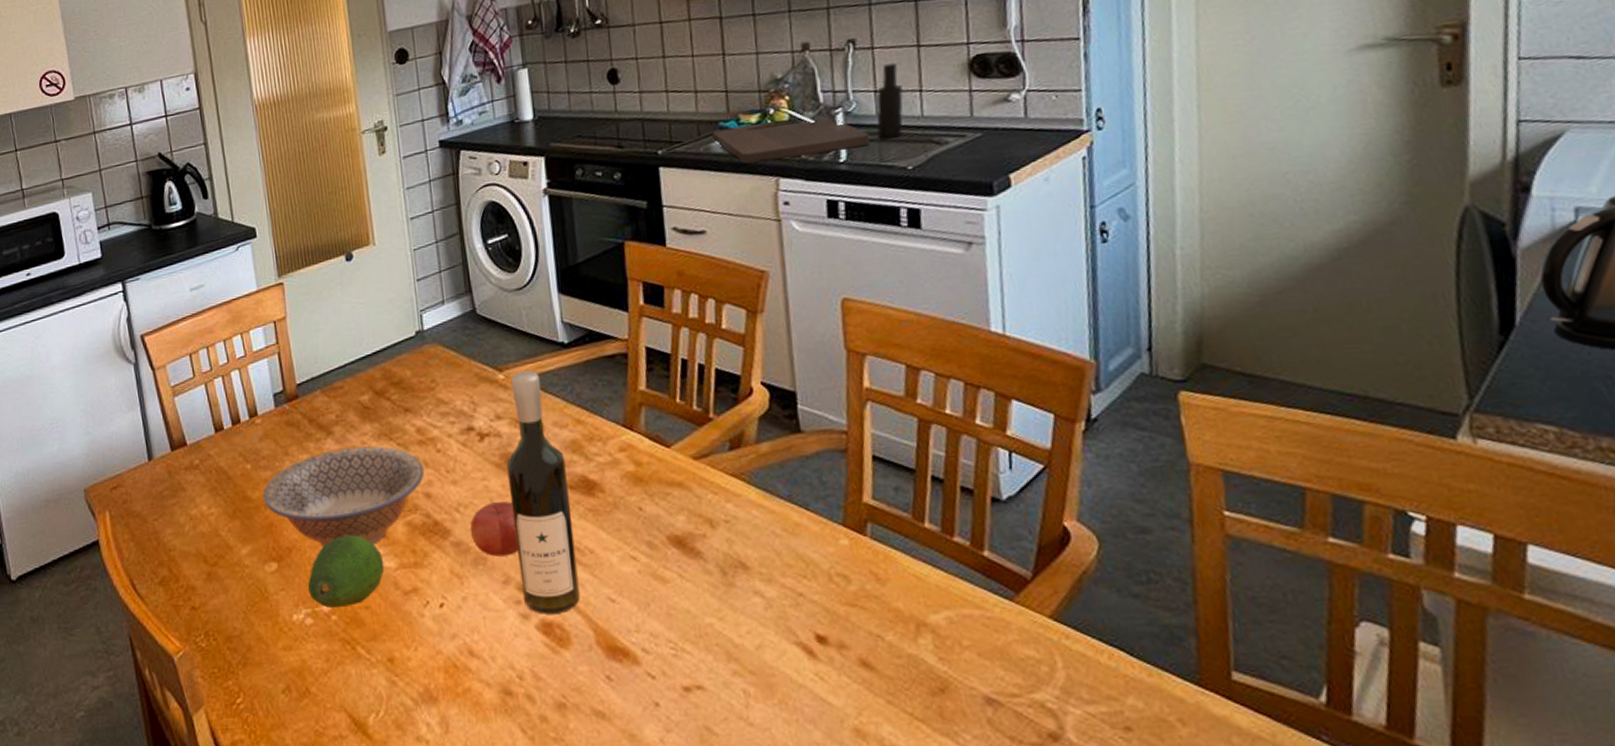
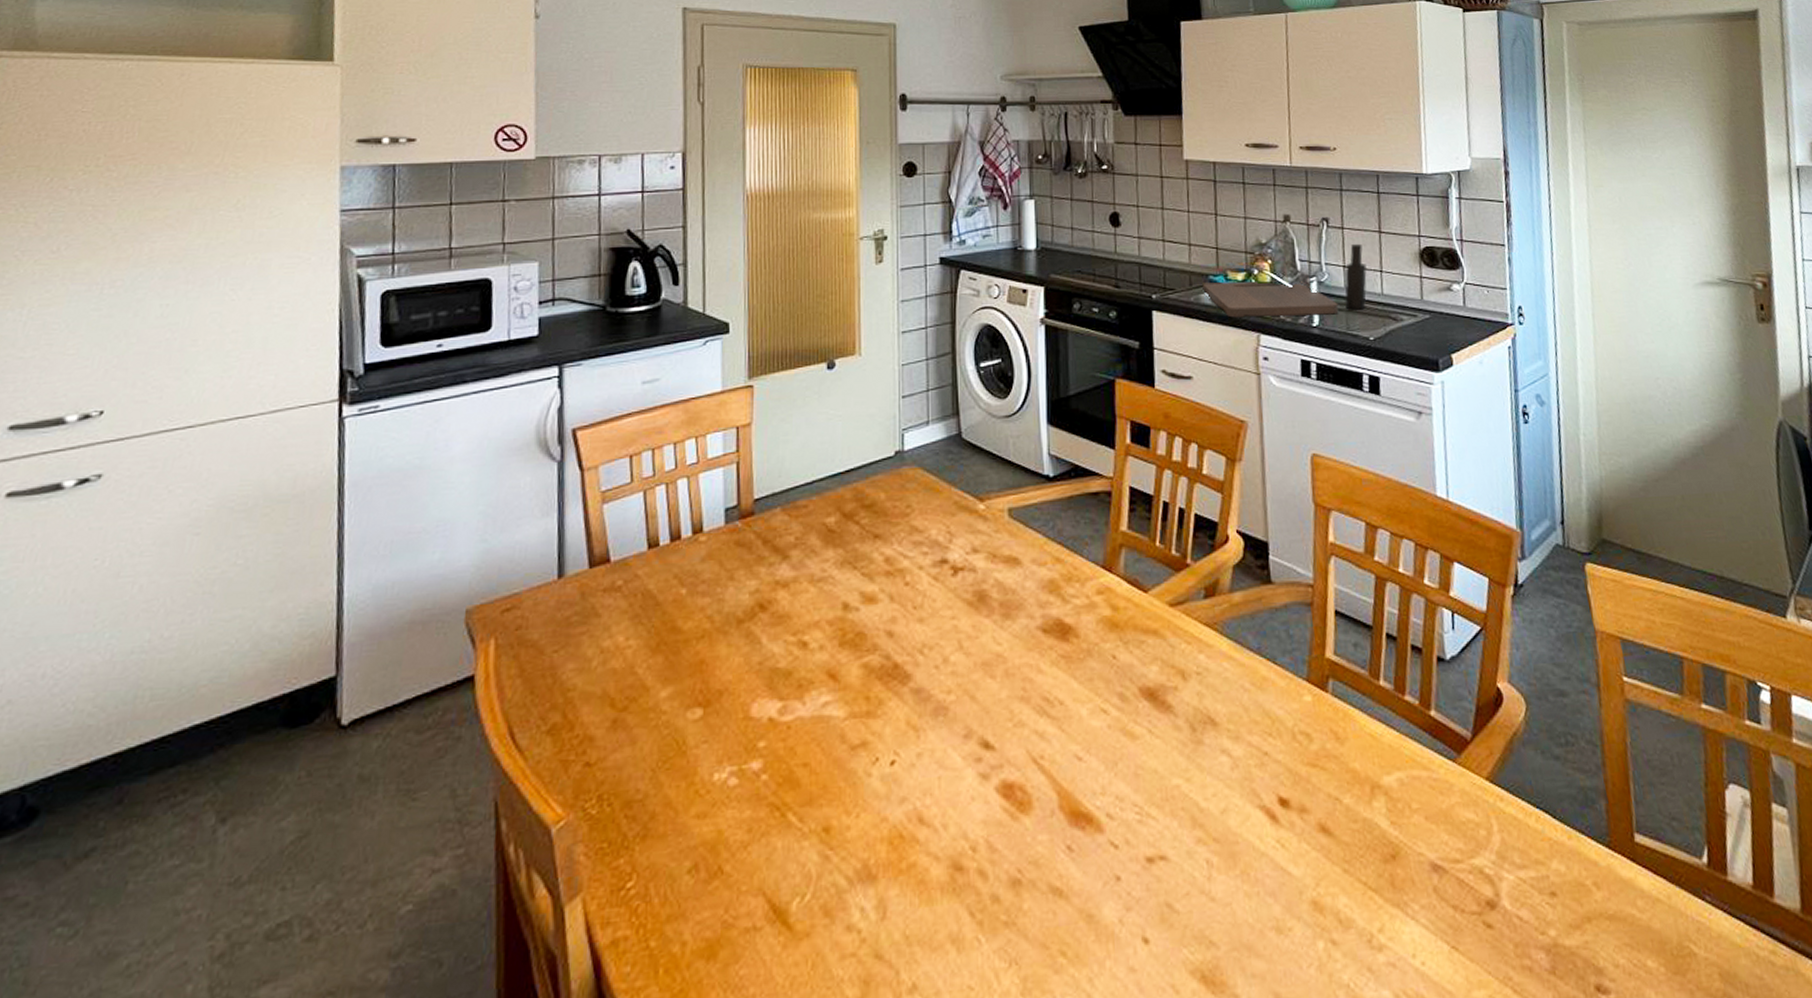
bowl: present [262,446,425,546] -> none [695,574,890,690]
fruit: present [308,534,385,608] -> none [737,676,832,765]
fruit: present [469,501,518,557] -> none [933,643,983,706]
bottle: present [506,370,580,614] -> none [979,502,1045,774]

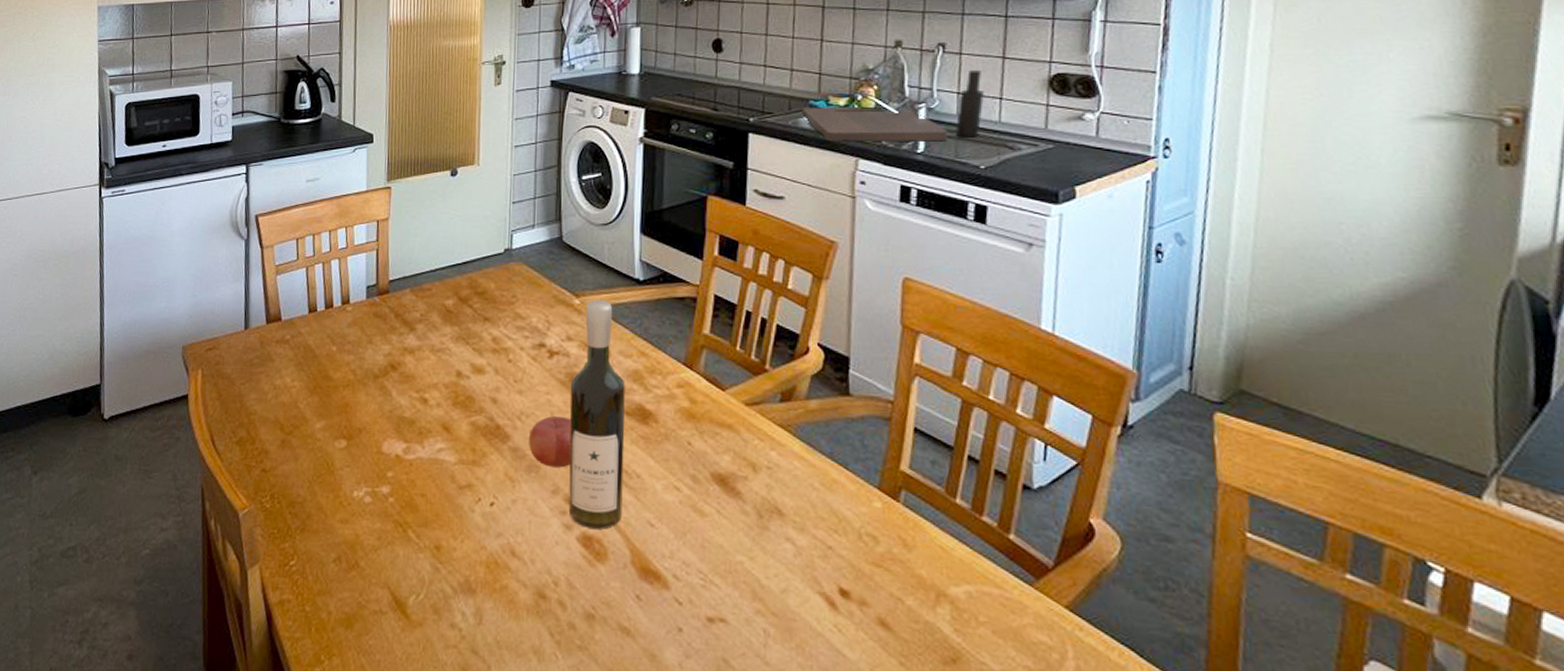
fruit: none [933,643,983,706] -> present [528,416,572,468]
bottle: none [979,502,1045,774] -> present [568,299,625,529]

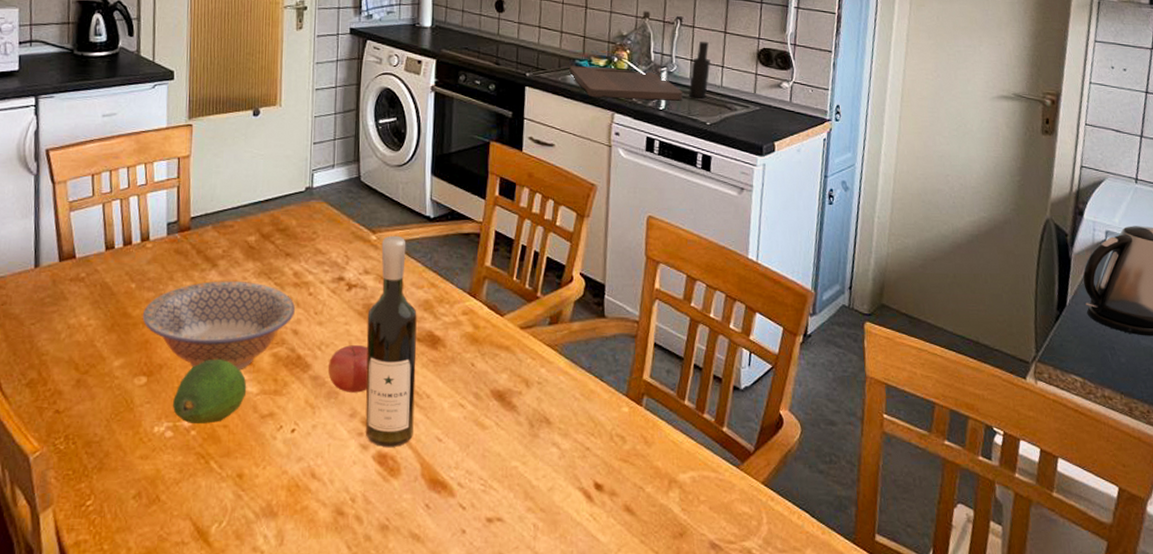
bowl: none [342,345,495,438] -> present [142,281,296,371]
fruit: none [372,425,445,491] -> present [173,359,247,424]

